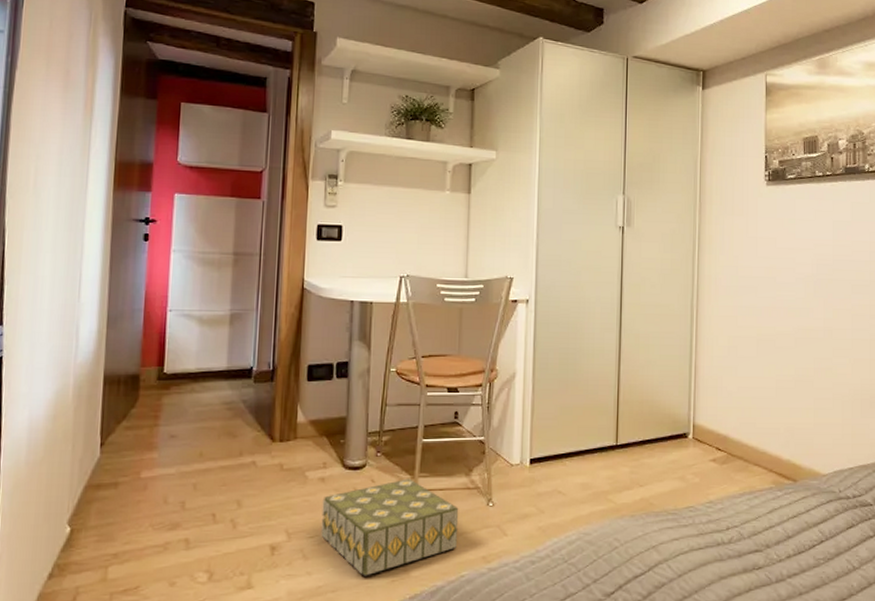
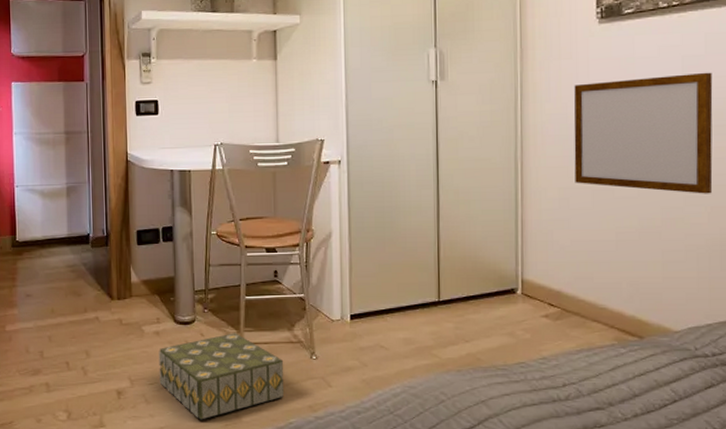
writing board: none [742,236,857,347] -> present [574,72,713,194]

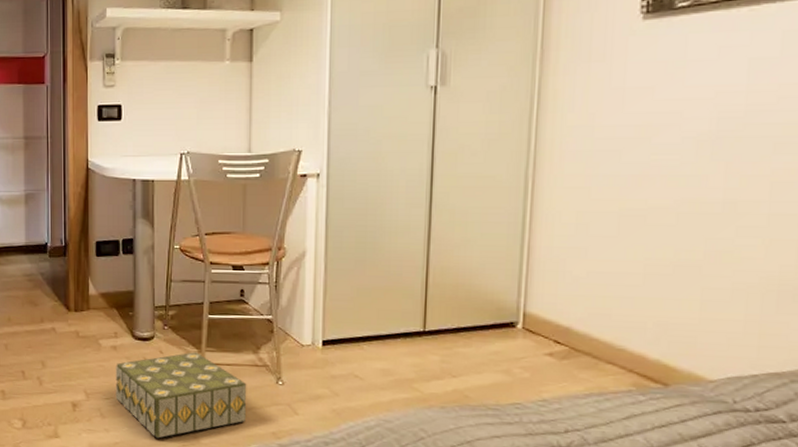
writing board: present [574,72,713,194] -> none [597,78,788,224]

